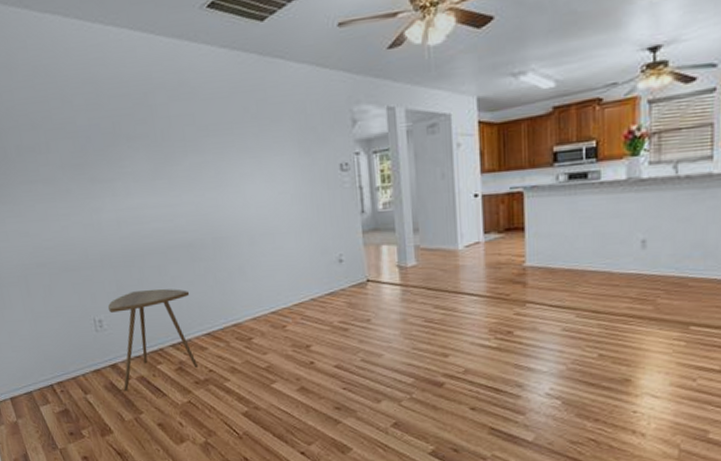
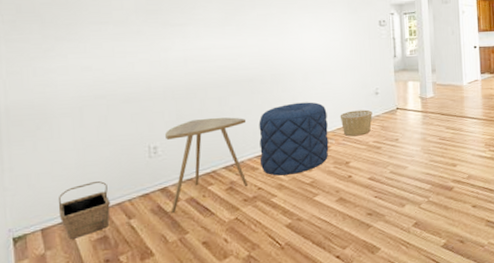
basket: none [20,354,68,410] -> present [58,181,111,239]
pouf: none [203,271,285,358] -> present [259,102,329,176]
basket: none [296,281,337,315] -> present [340,109,373,137]

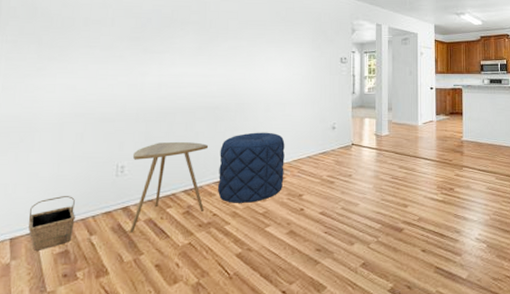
basket: present [340,109,373,137] -> none [296,143,328,169]

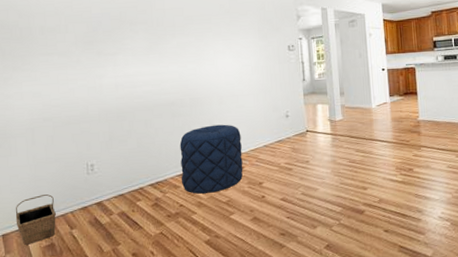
side table: present [129,142,209,233] -> none [99,138,171,226]

